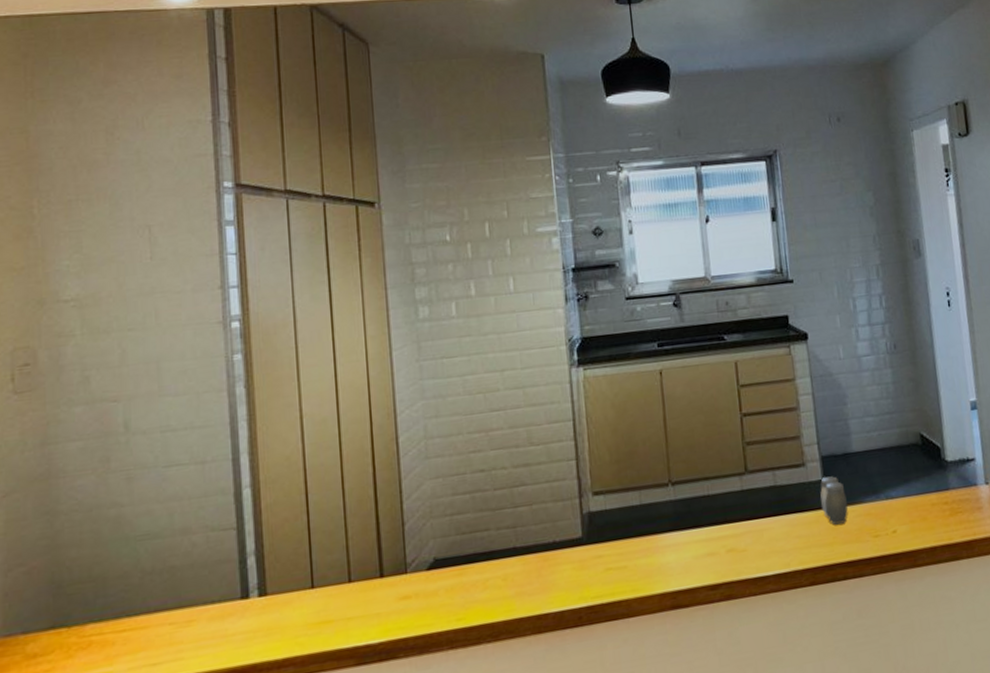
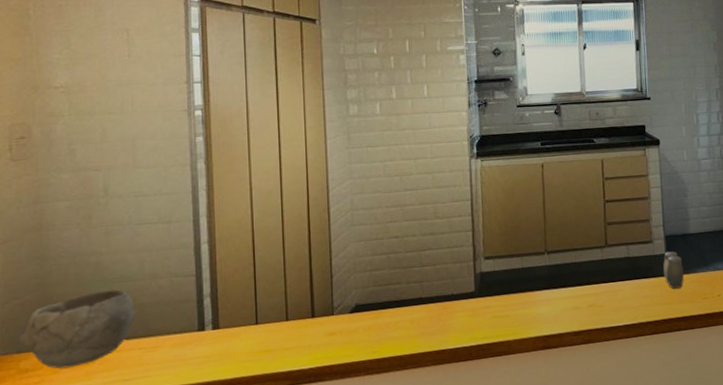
bowl: none [25,549,165,653] -> present [19,289,136,369]

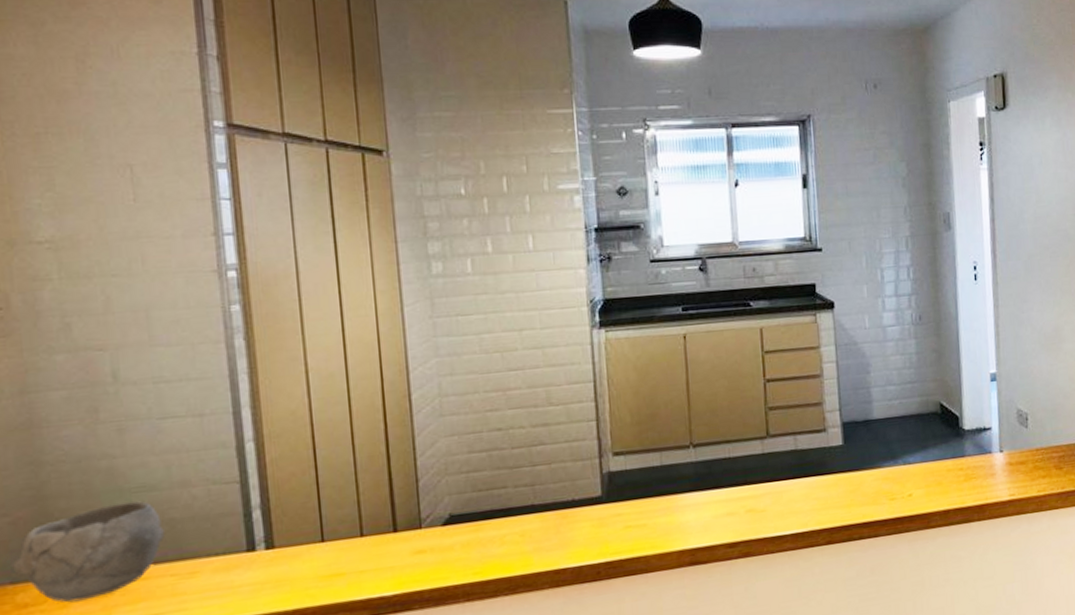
salt and pepper shaker: present [662,251,684,289] -> none [839,442,866,488]

